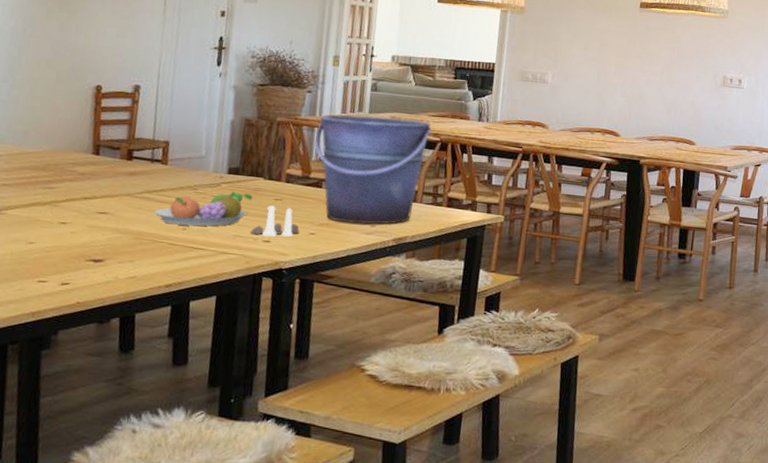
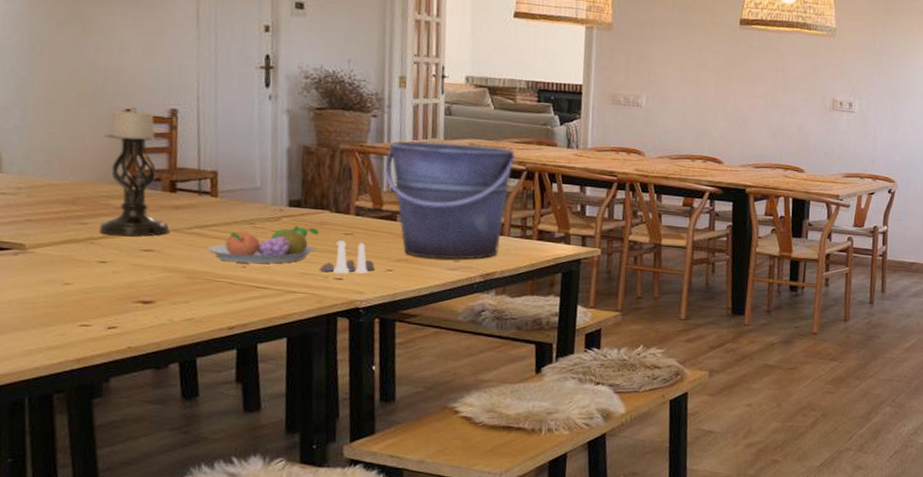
candle holder: none [62,83,126,200] -> present [98,107,170,236]

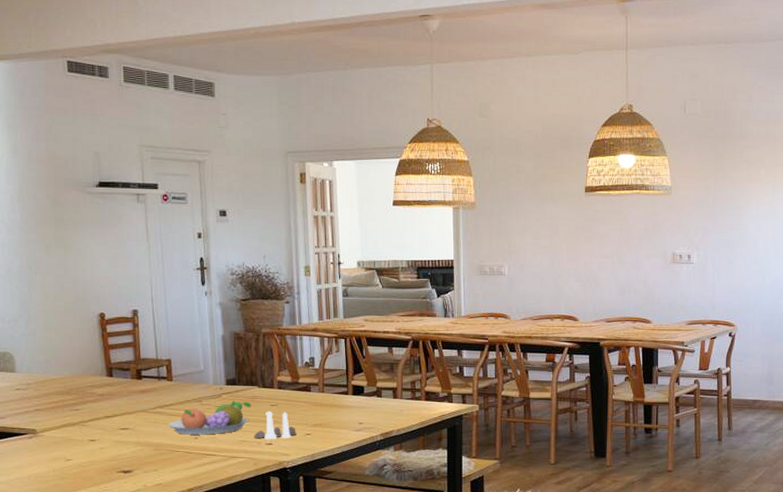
candle holder: present [98,107,170,236] -> none [85,311,139,418]
bucket: present [384,140,517,260] -> none [298,320,403,422]

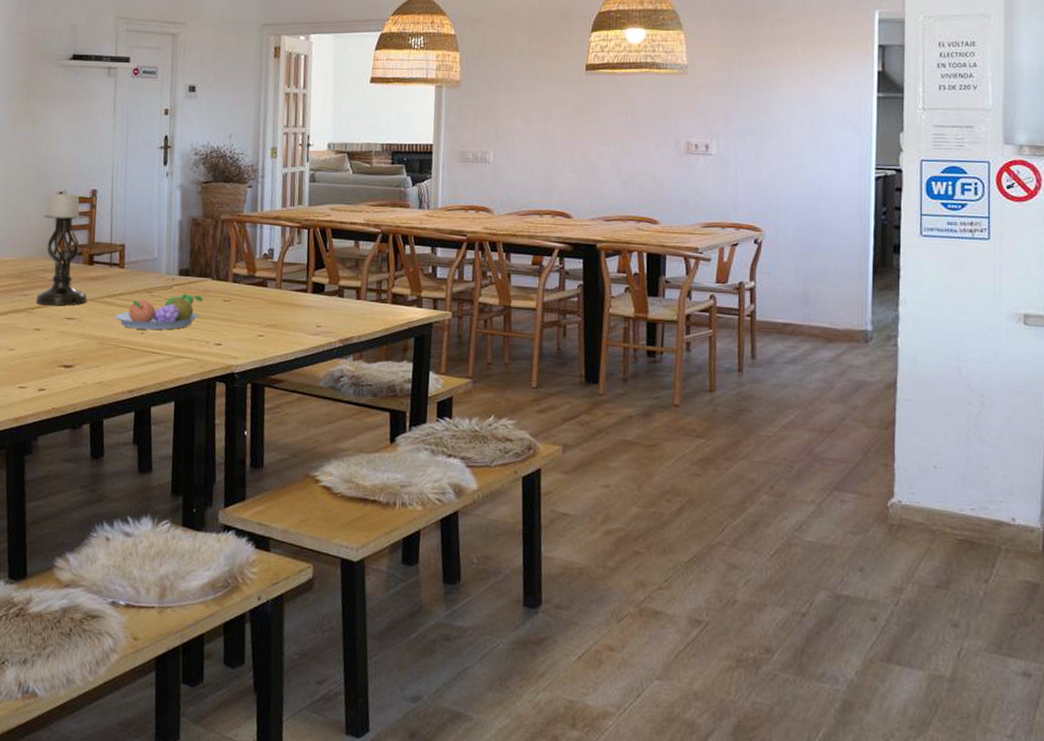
candle holder: none [85,311,139,418] -> present [35,190,87,306]
salt and pepper shaker set: present [253,411,296,440] -> none [202,307,248,340]

